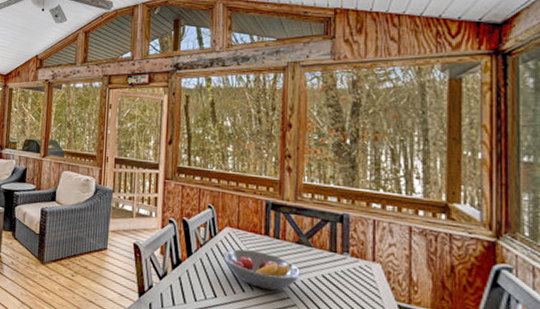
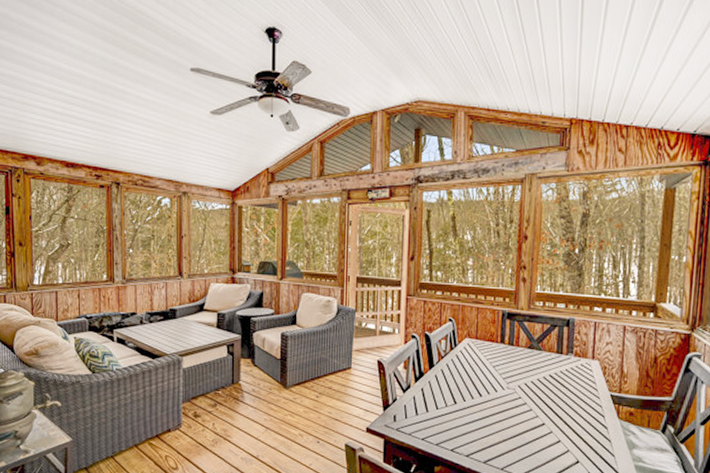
fruit bowl: present [223,249,302,290] -> none [463,358,532,392]

